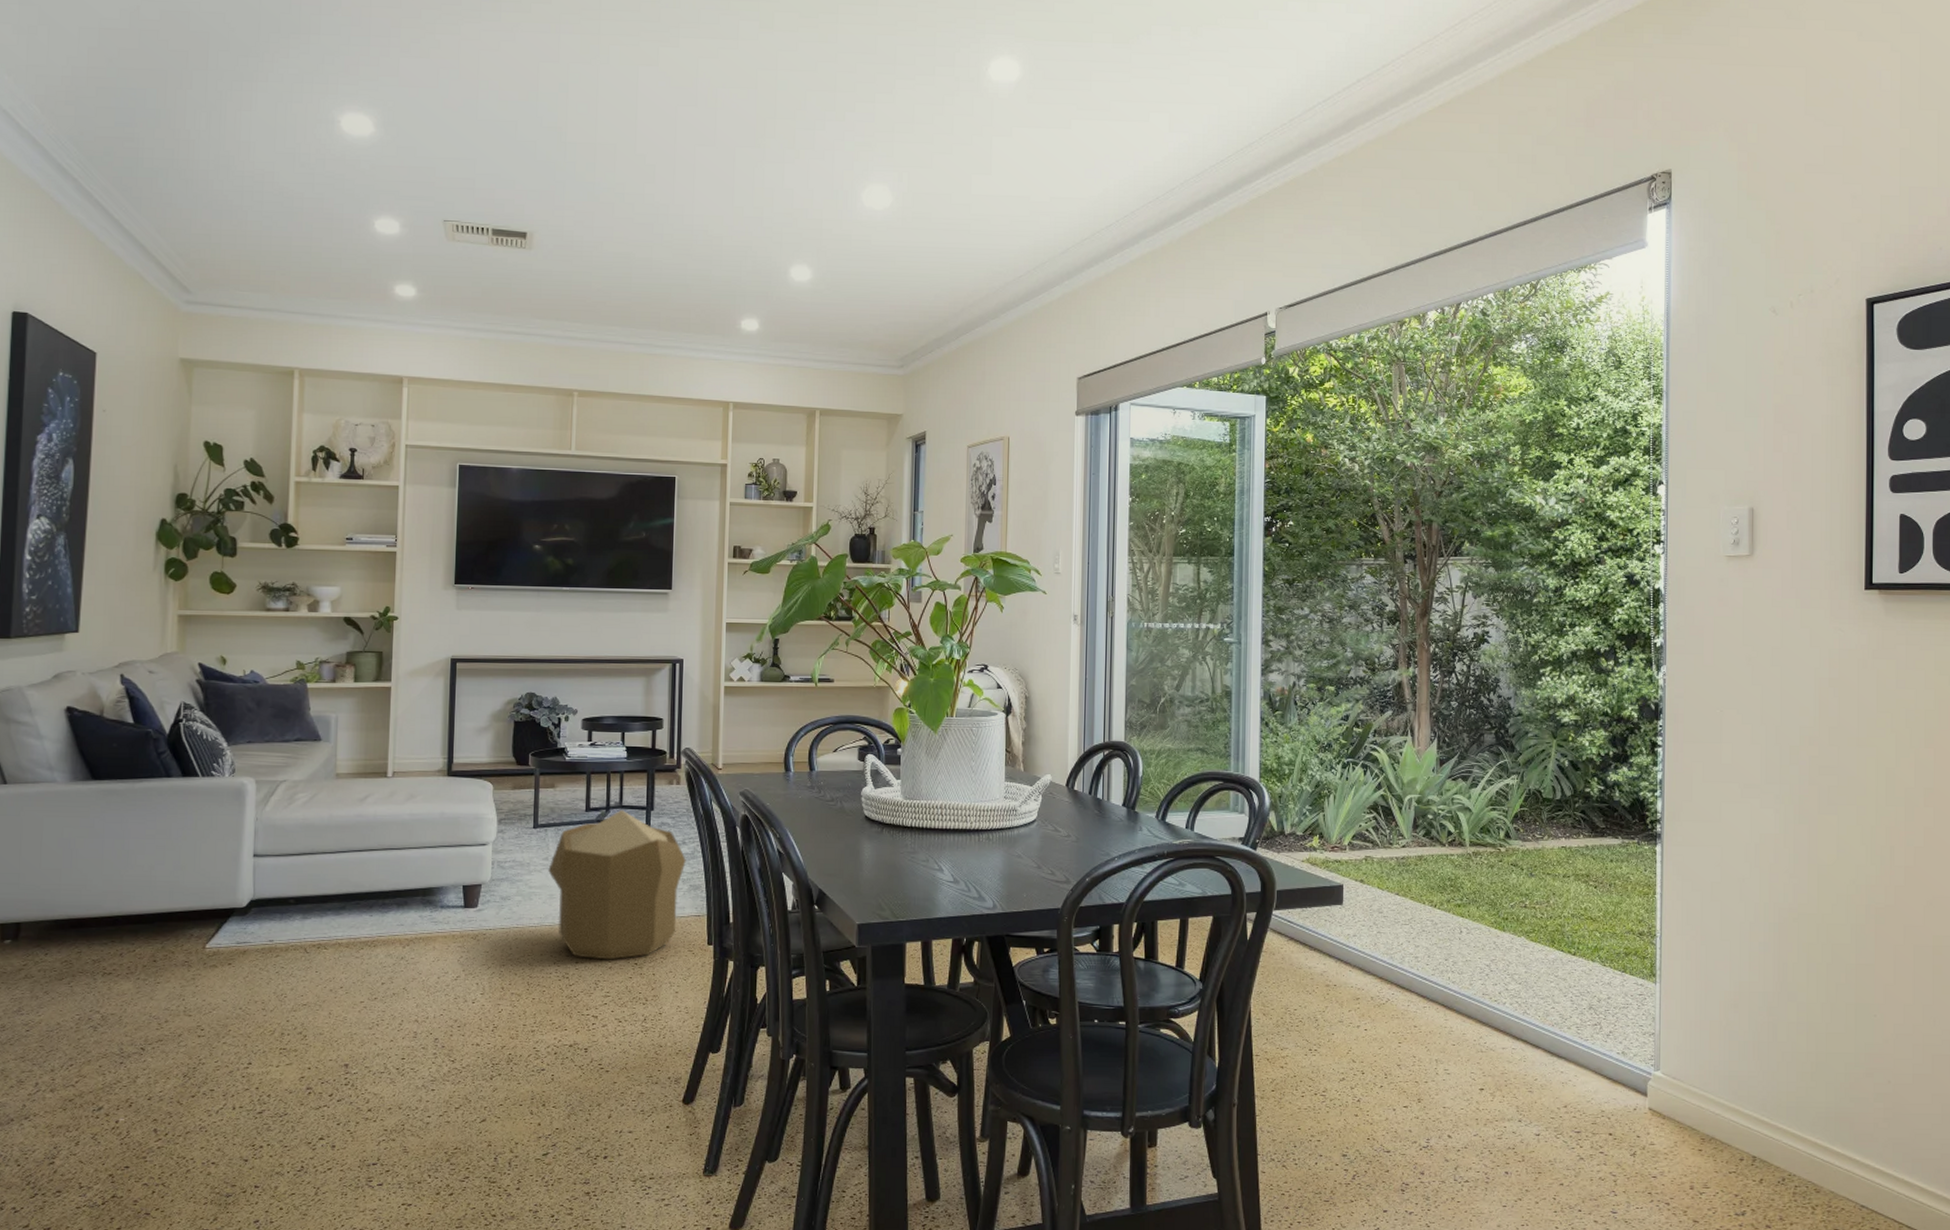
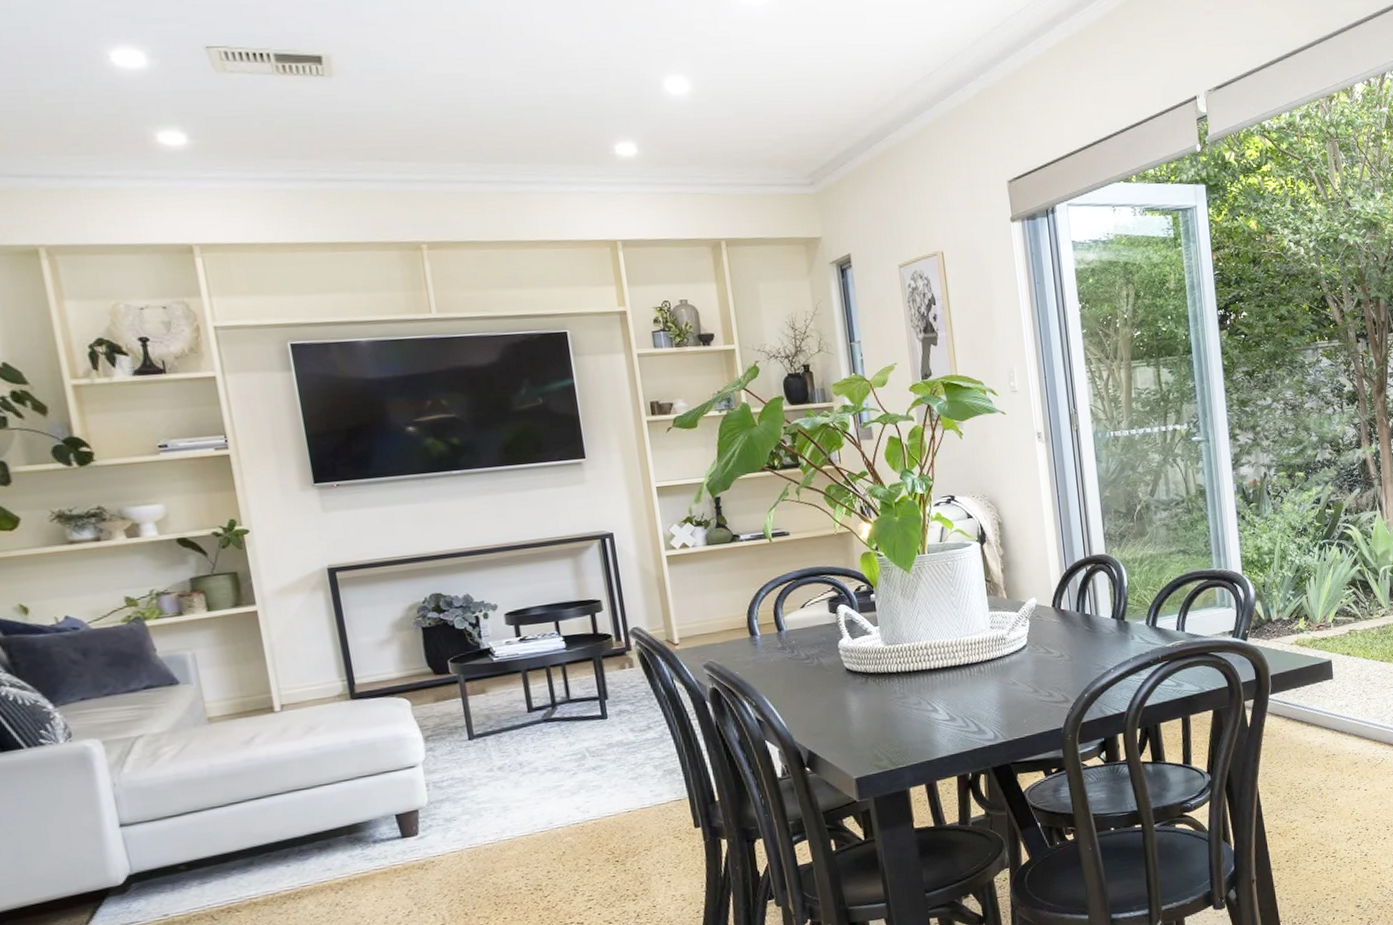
pouf: present [548,809,686,960] -> none [495,703,657,867]

